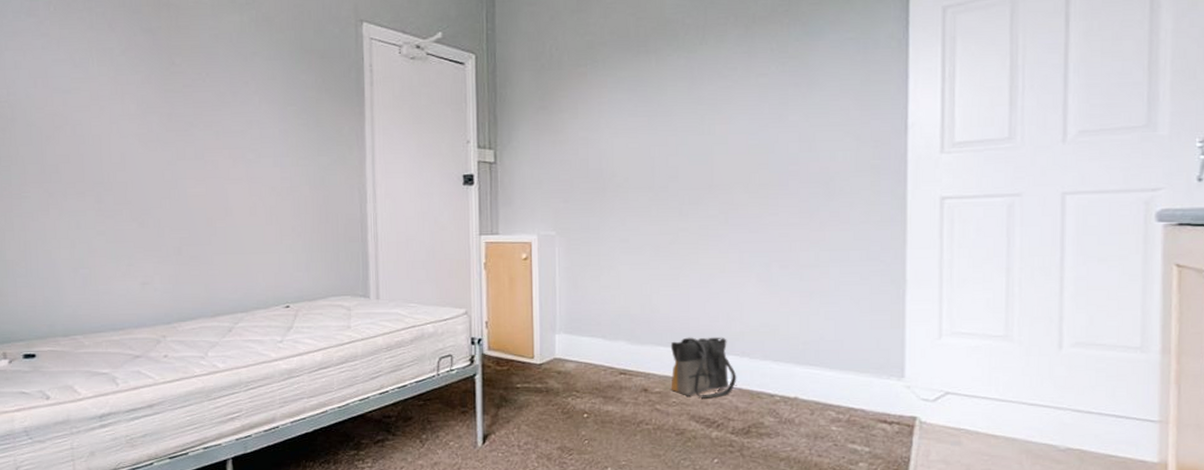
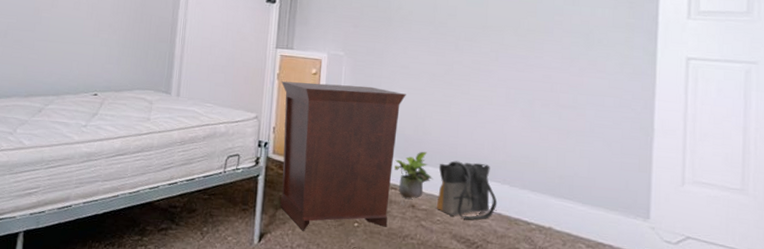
nightstand: none [490,266,629,428] -> present [280,81,406,231]
potted plant: none [622,330,665,383] -> present [395,151,433,199]

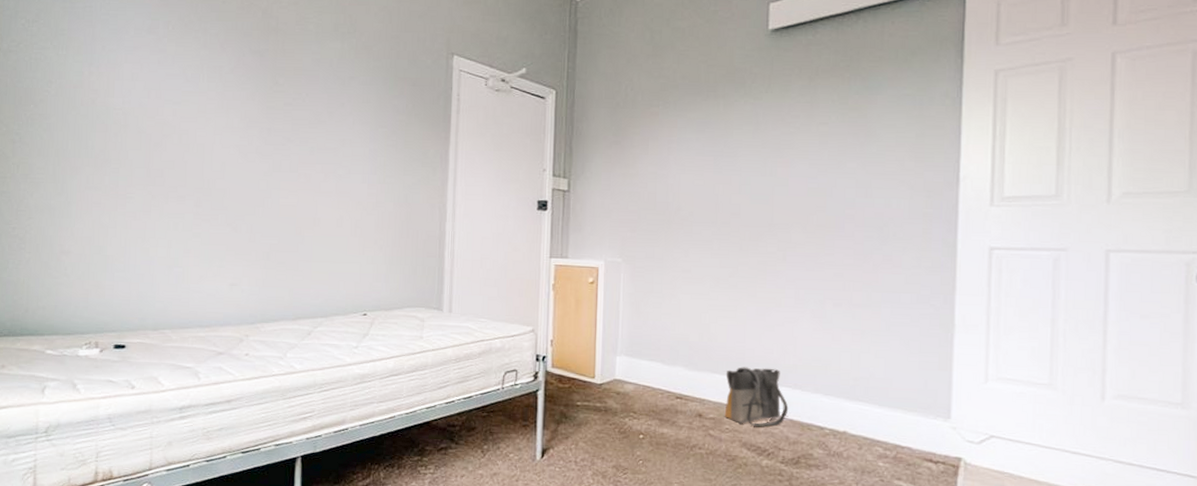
nightstand: present [280,81,406,231] -> none [557,292,689,445]
potted plant: present [395,151,433,199] -> none [679,358,720,408]

